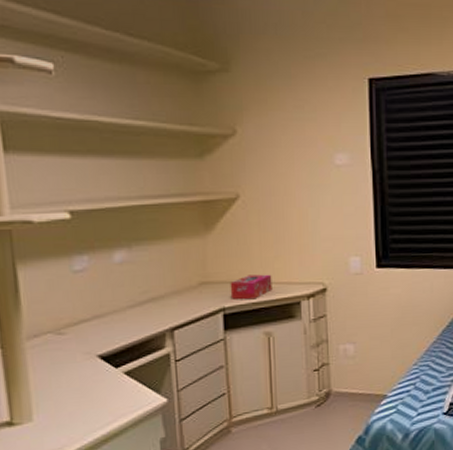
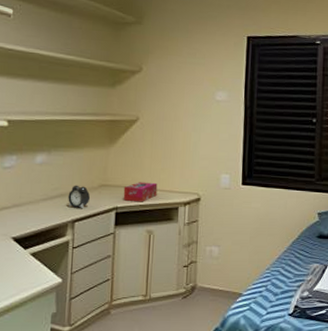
alarm clock: none [161,285,190,314] -> present [68,185,91,209]

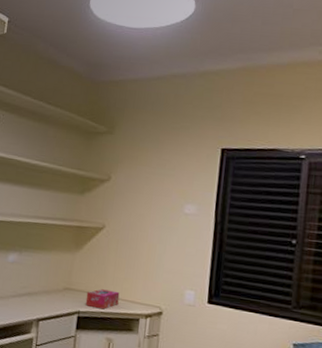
alarm clock: present [68,185,91,209] -> none [34,285,55,310]

